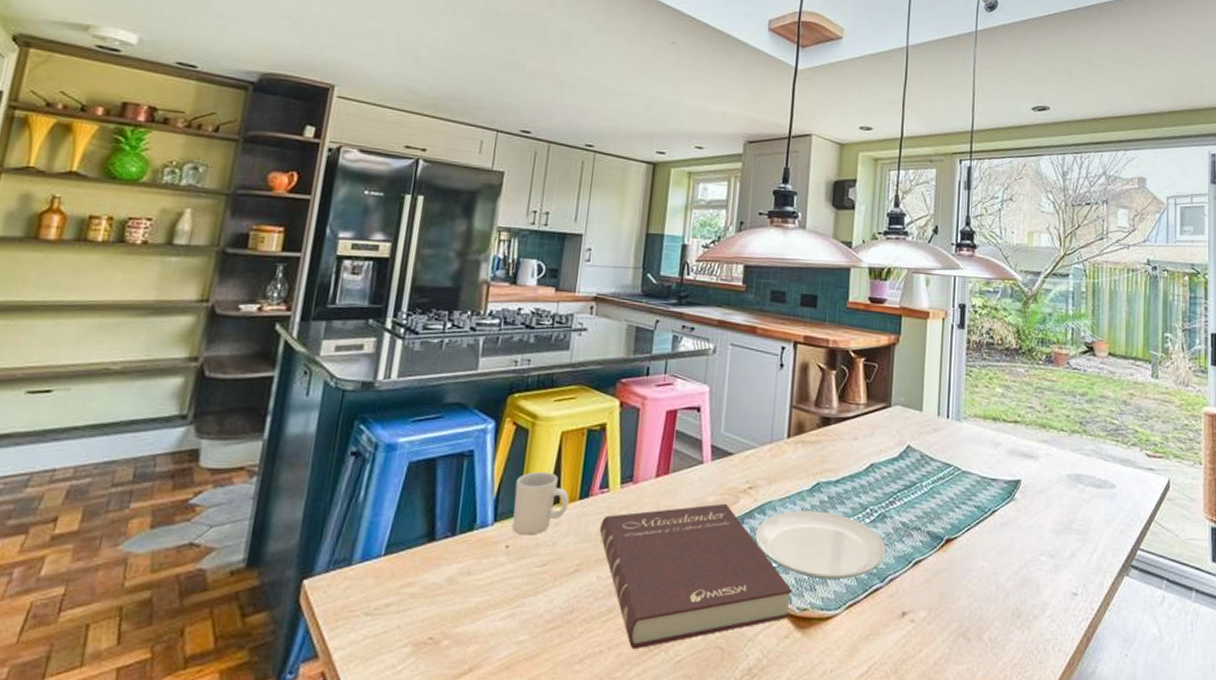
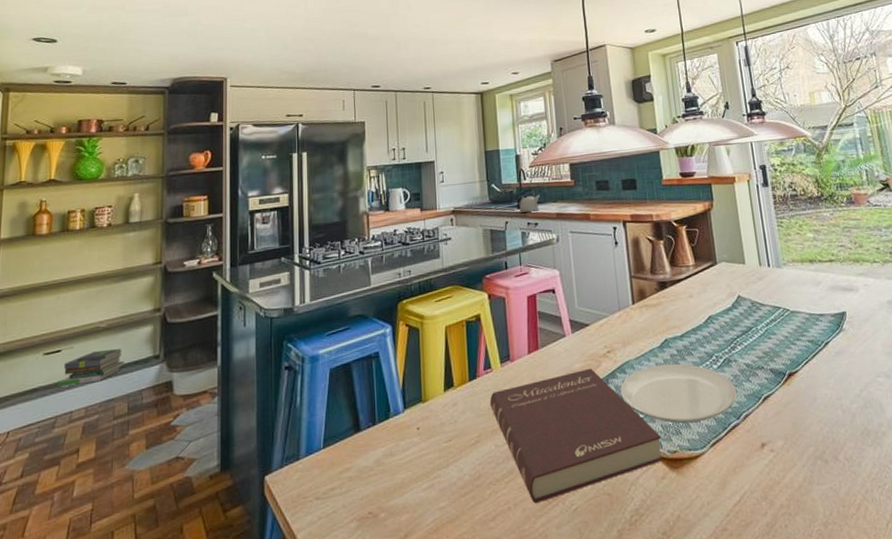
books: none [39,398,139,437] -> present [57,348,125,386]
mug: present [512,472,569,535] -> none [416,361,461,417]
kettle: none [673,286,704,314] -> present [516,189,541,214]

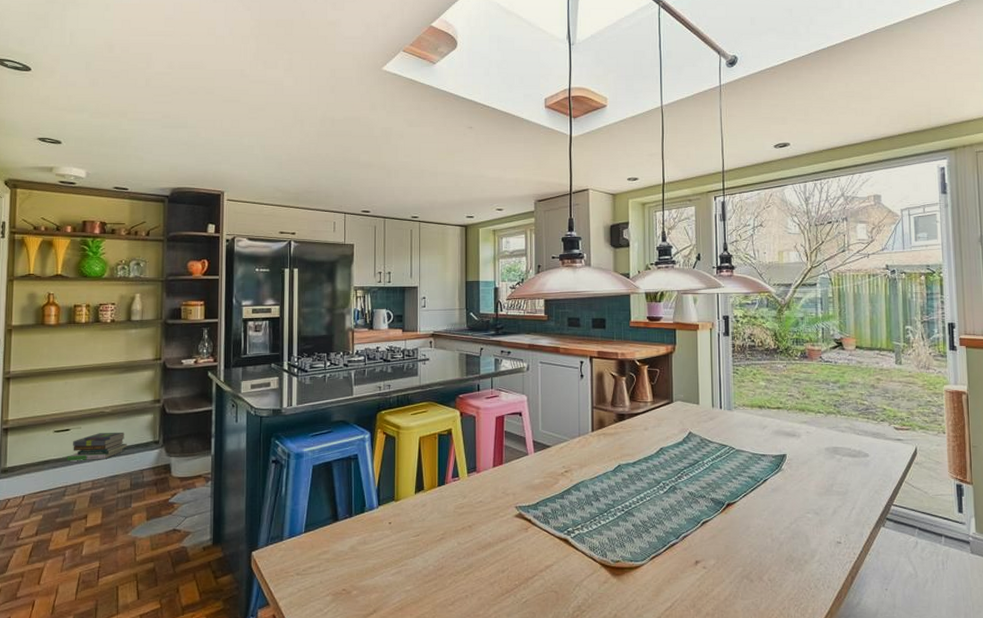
book: present [490,368,664,504] -> none [456,484,607,594]
kettle: present [516,189,541,214] -> none [492,320,515,342]
plate: present [620,363,737,424] -> none [574,486,678,539]

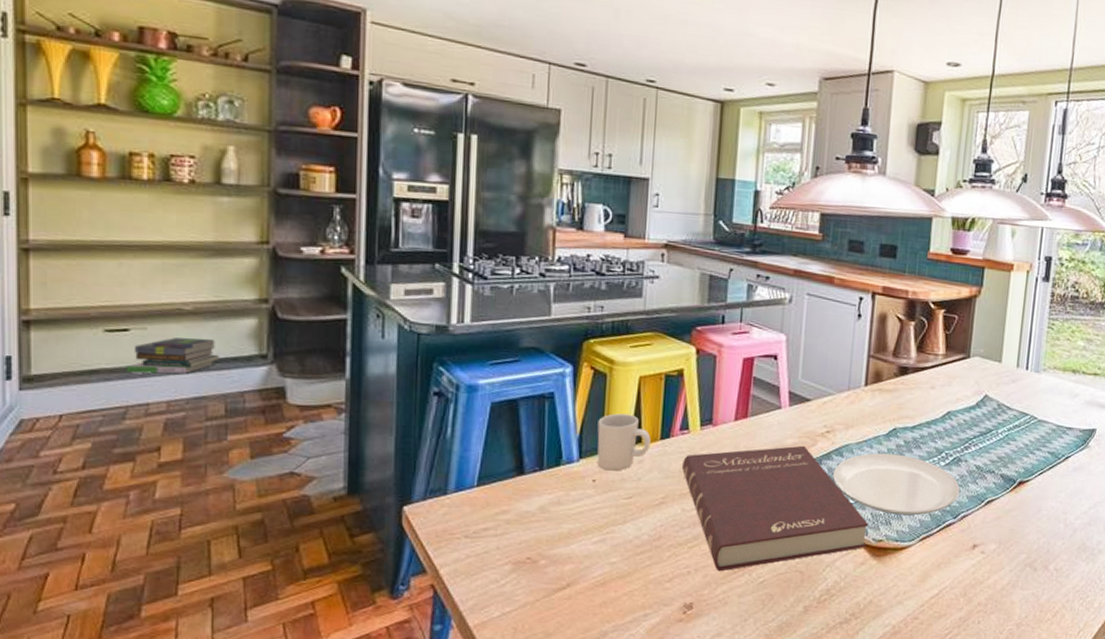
mug: none [390,468,431,514] -> present [597,413,651,471]
book: none [456,484,607,594] -> present [682,445,869,572]
plate: none [574,486,678,539] -> present [833,453,960,516]

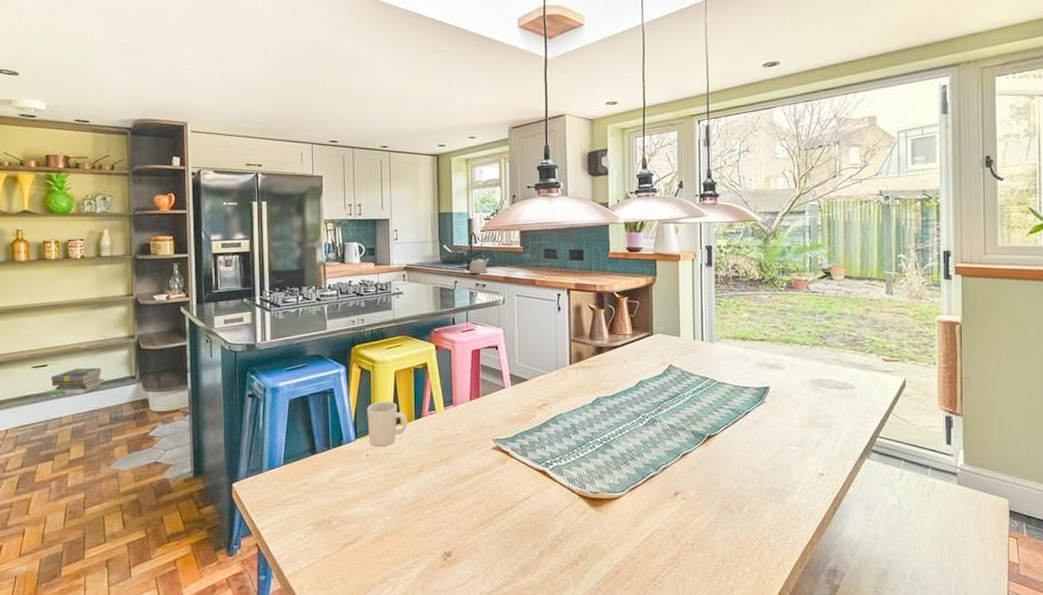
book: present [682,445,869,572] -> none [433,417,585,524]
kettle: none [746,234,778,263] -> present [466,252,490,275]
plate: present [833,453,960,516] -> none [552,419,658,470]

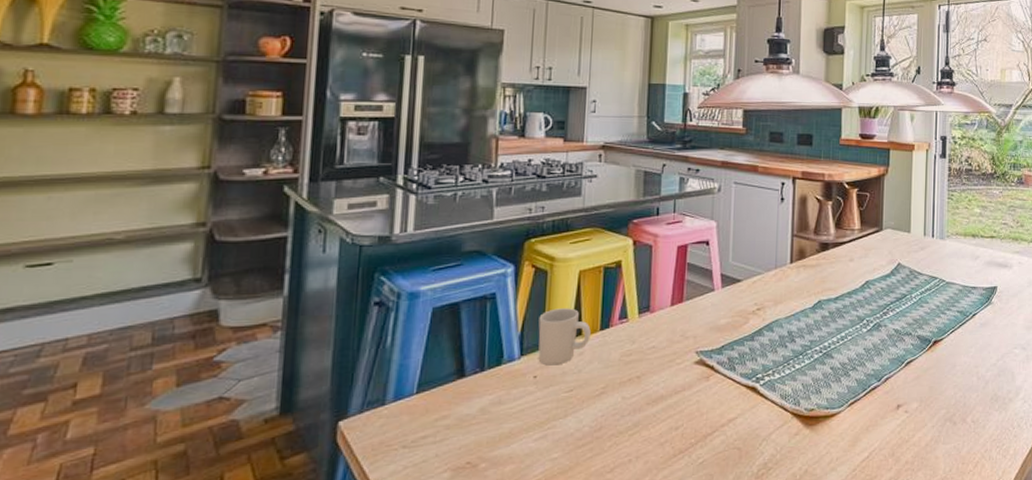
books: present [46,367,105,396] -> none [45,266,151,307]
kettle: present [466,252,490,275] -> none [678,132,707,157]

